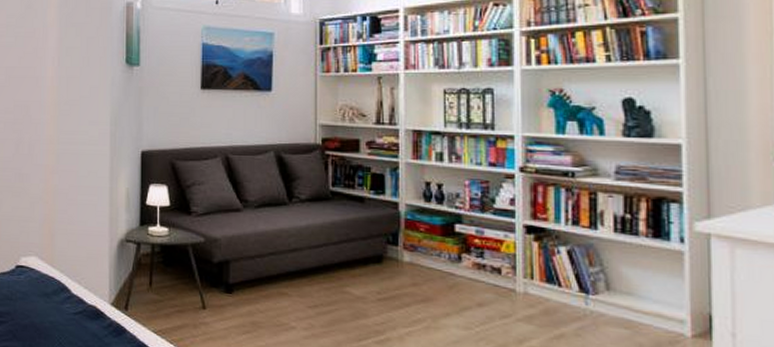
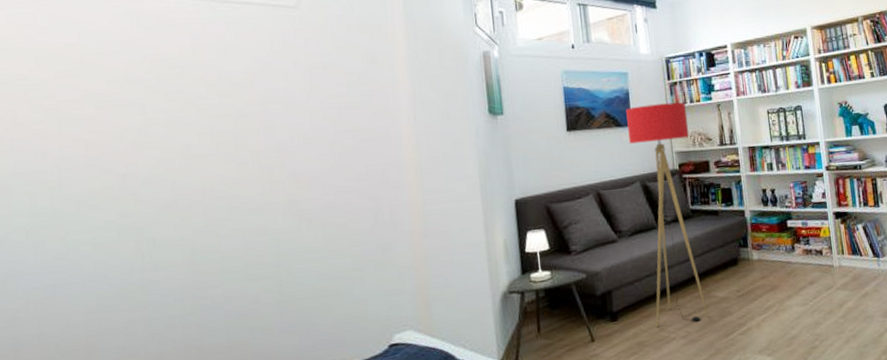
floor lamp: none [267,70,339,316] -> present [626,102,709,328]

